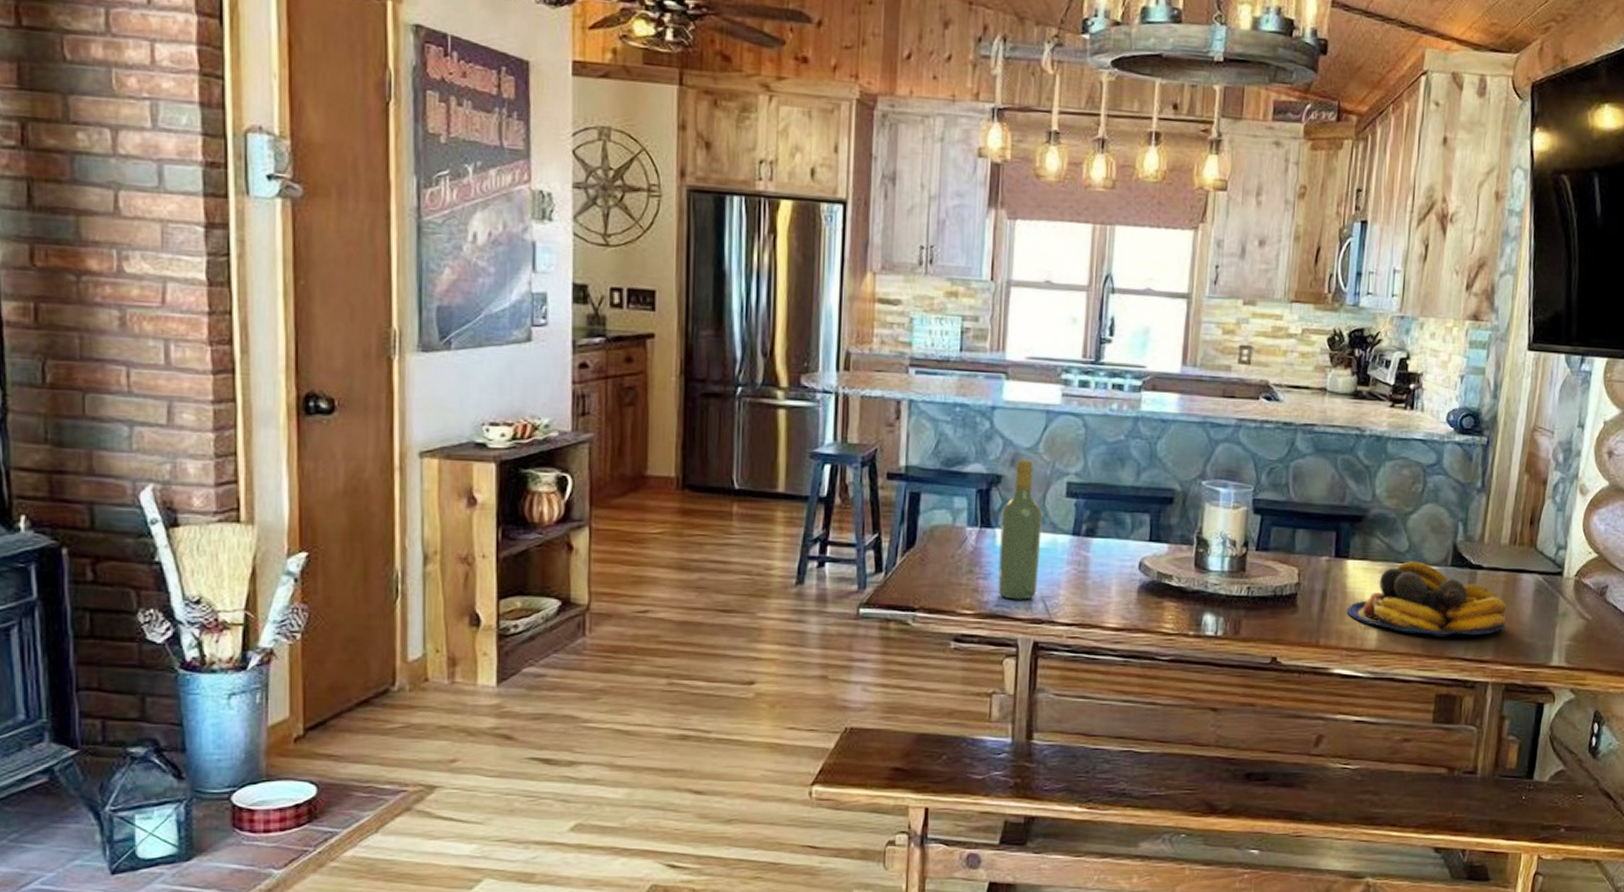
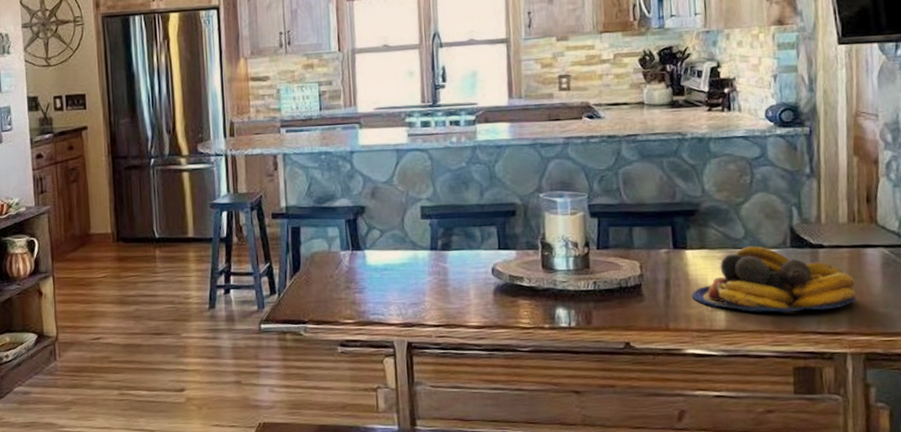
wine bottle: present [998,460,1043,600] -> none [368,191,406,308]

